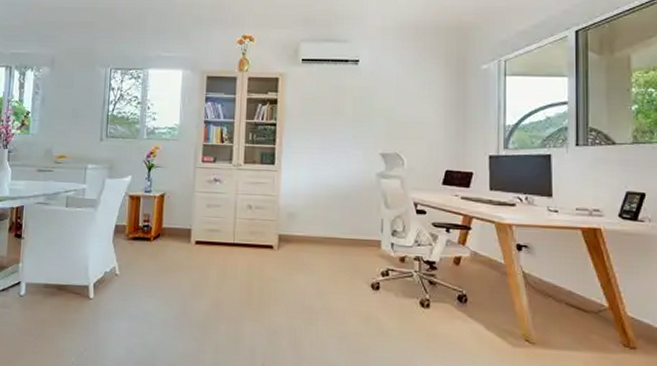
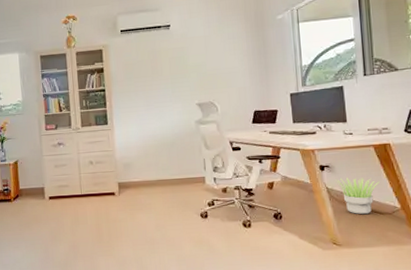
potted plant: none [534,262,586,310] -> present [336,177,380,215]

